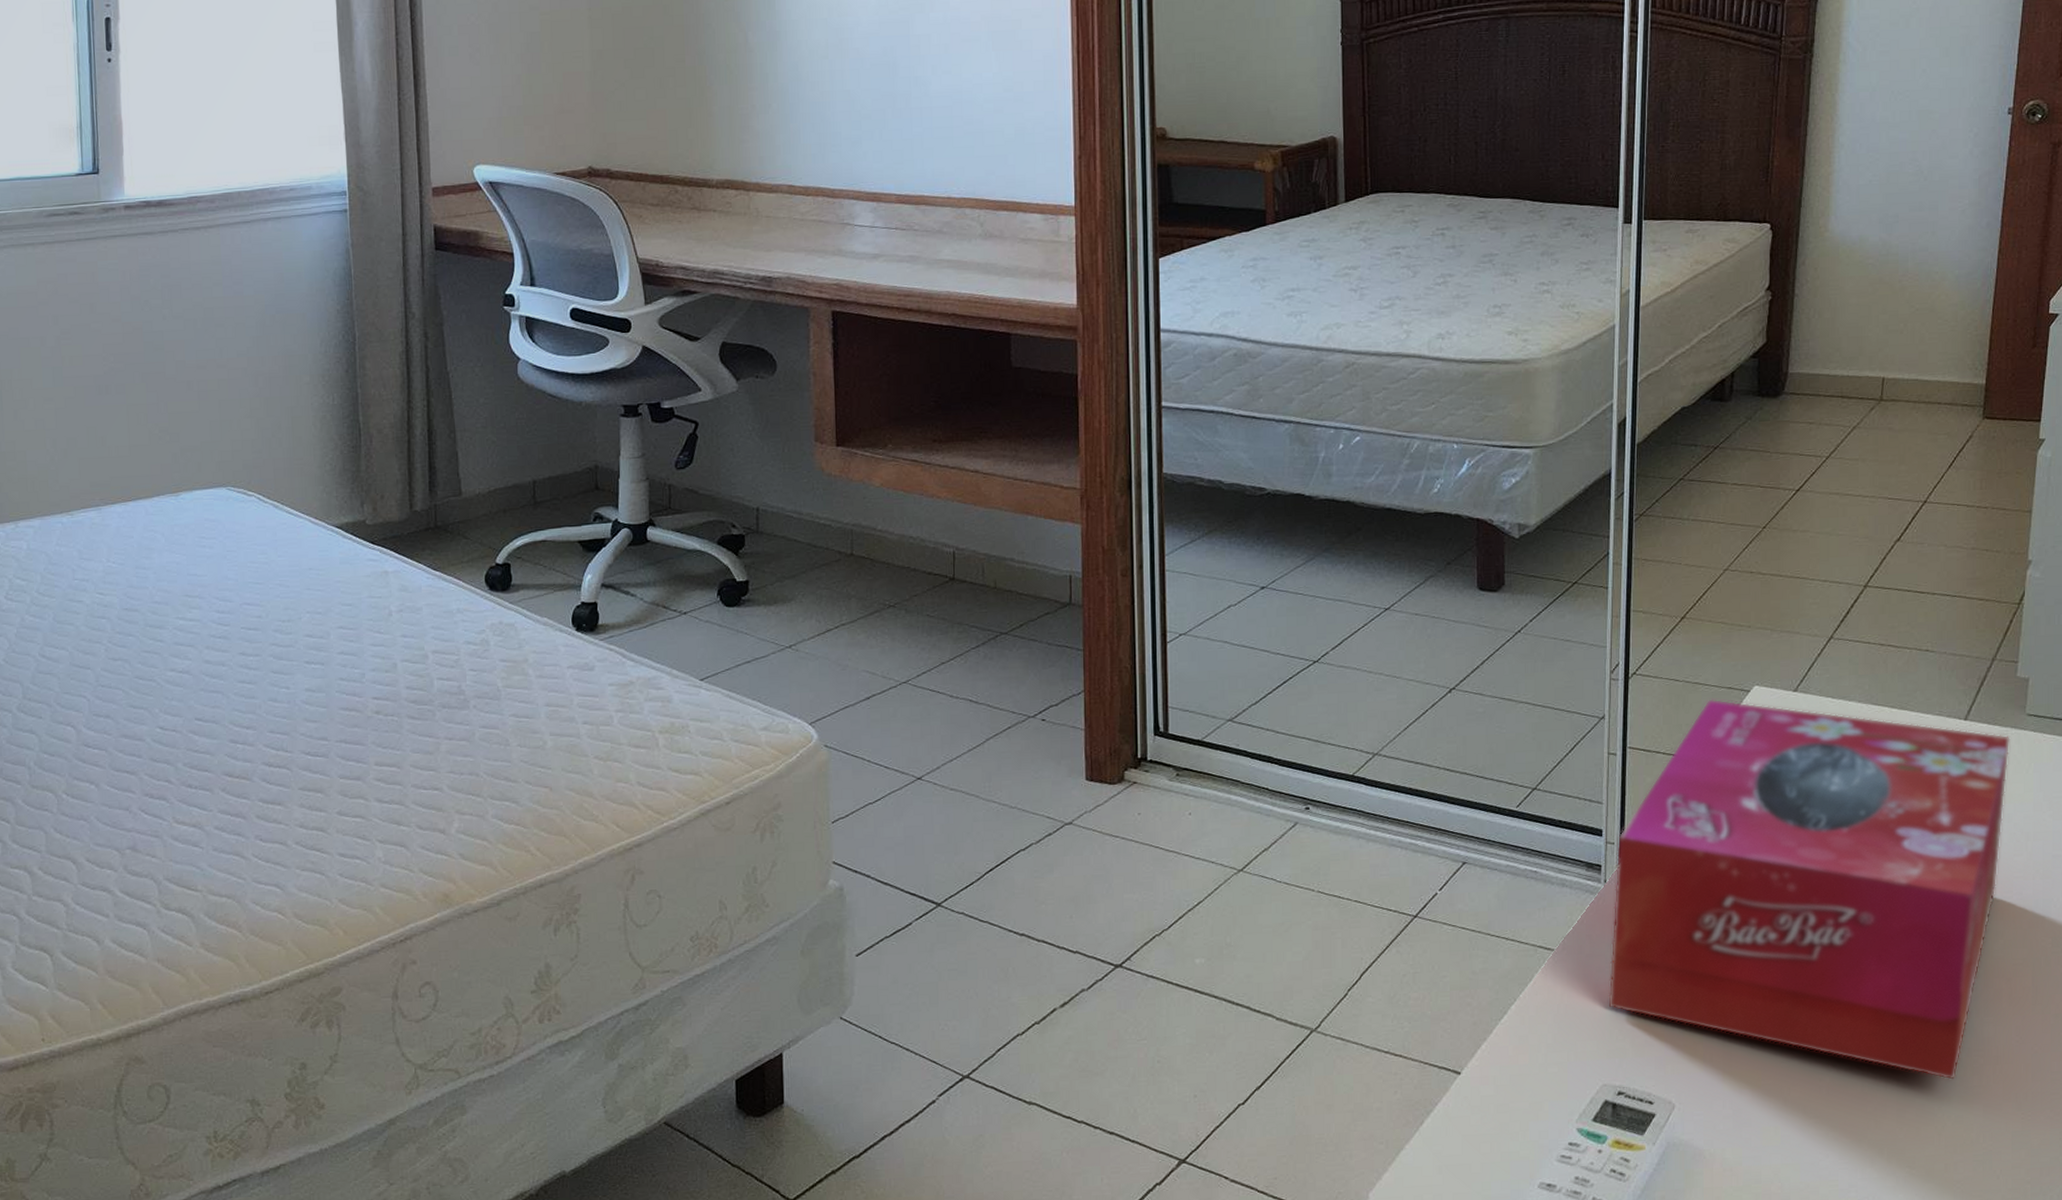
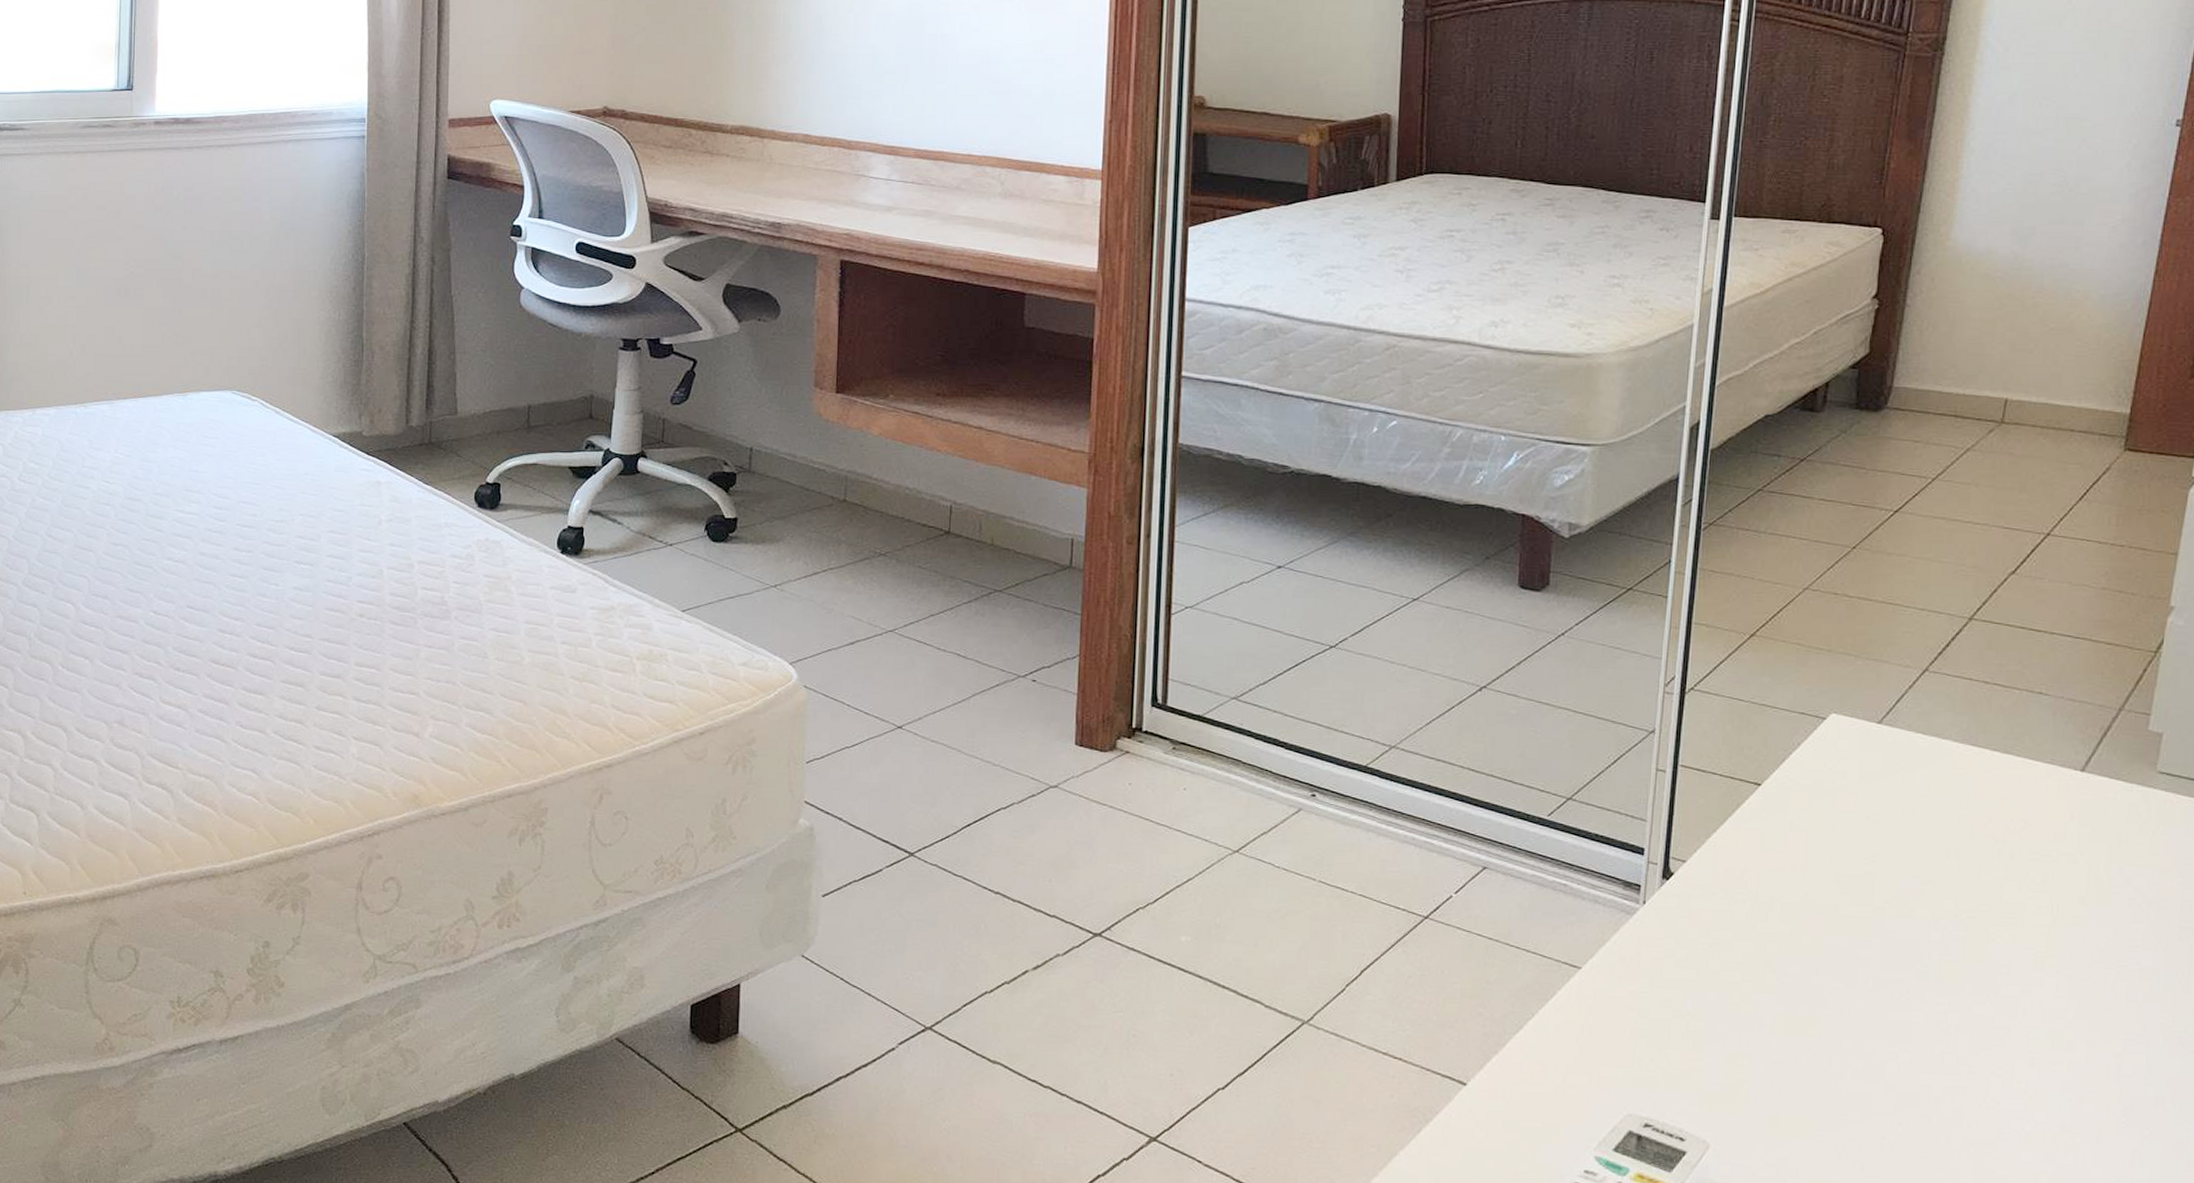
tissue box: present [1608,699,2011,1080] -> none [1640,723,2136,1155]

